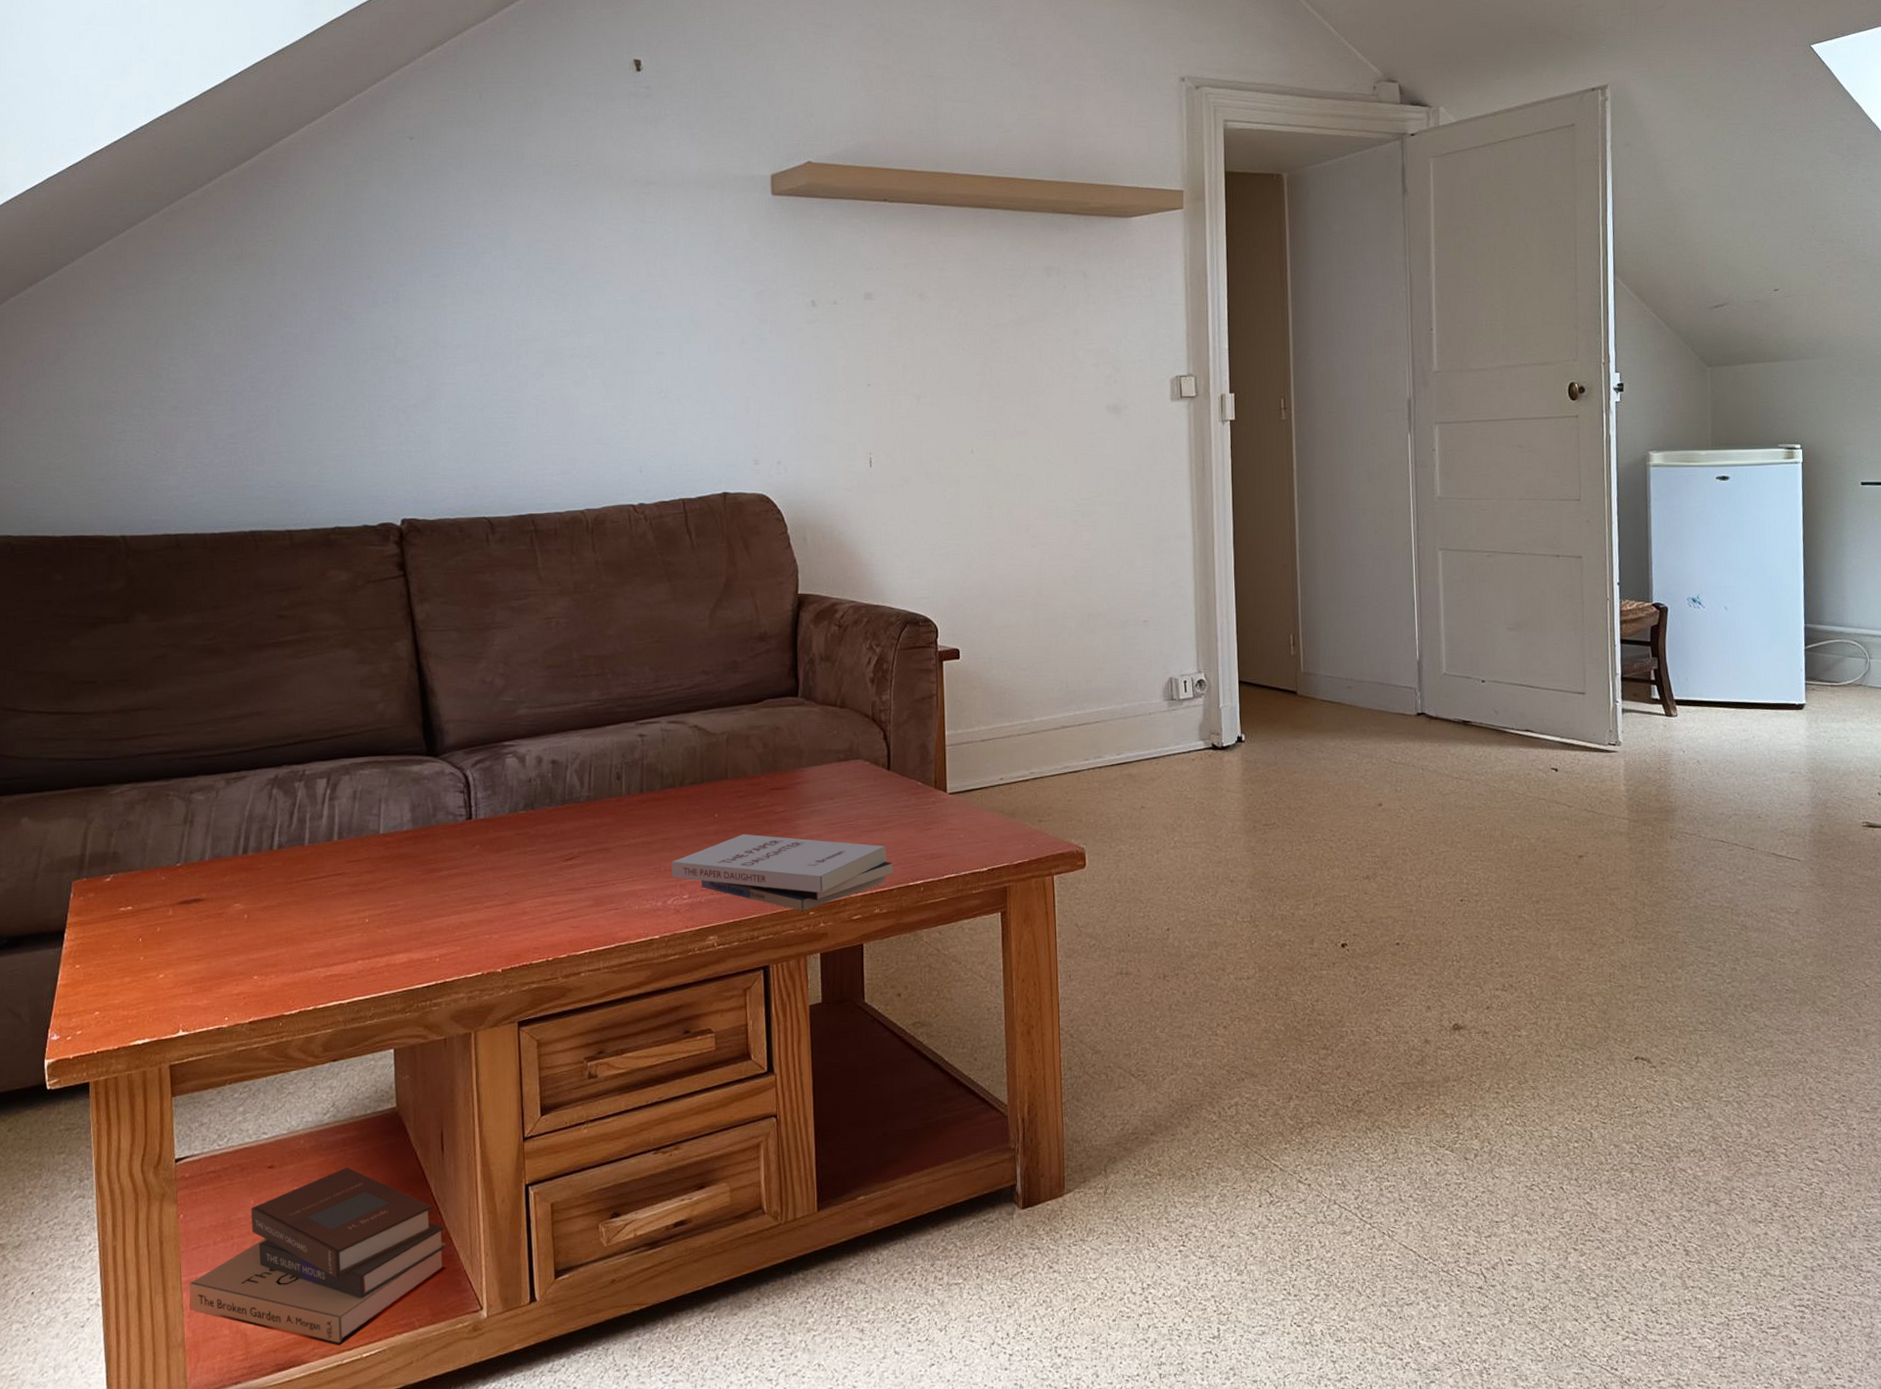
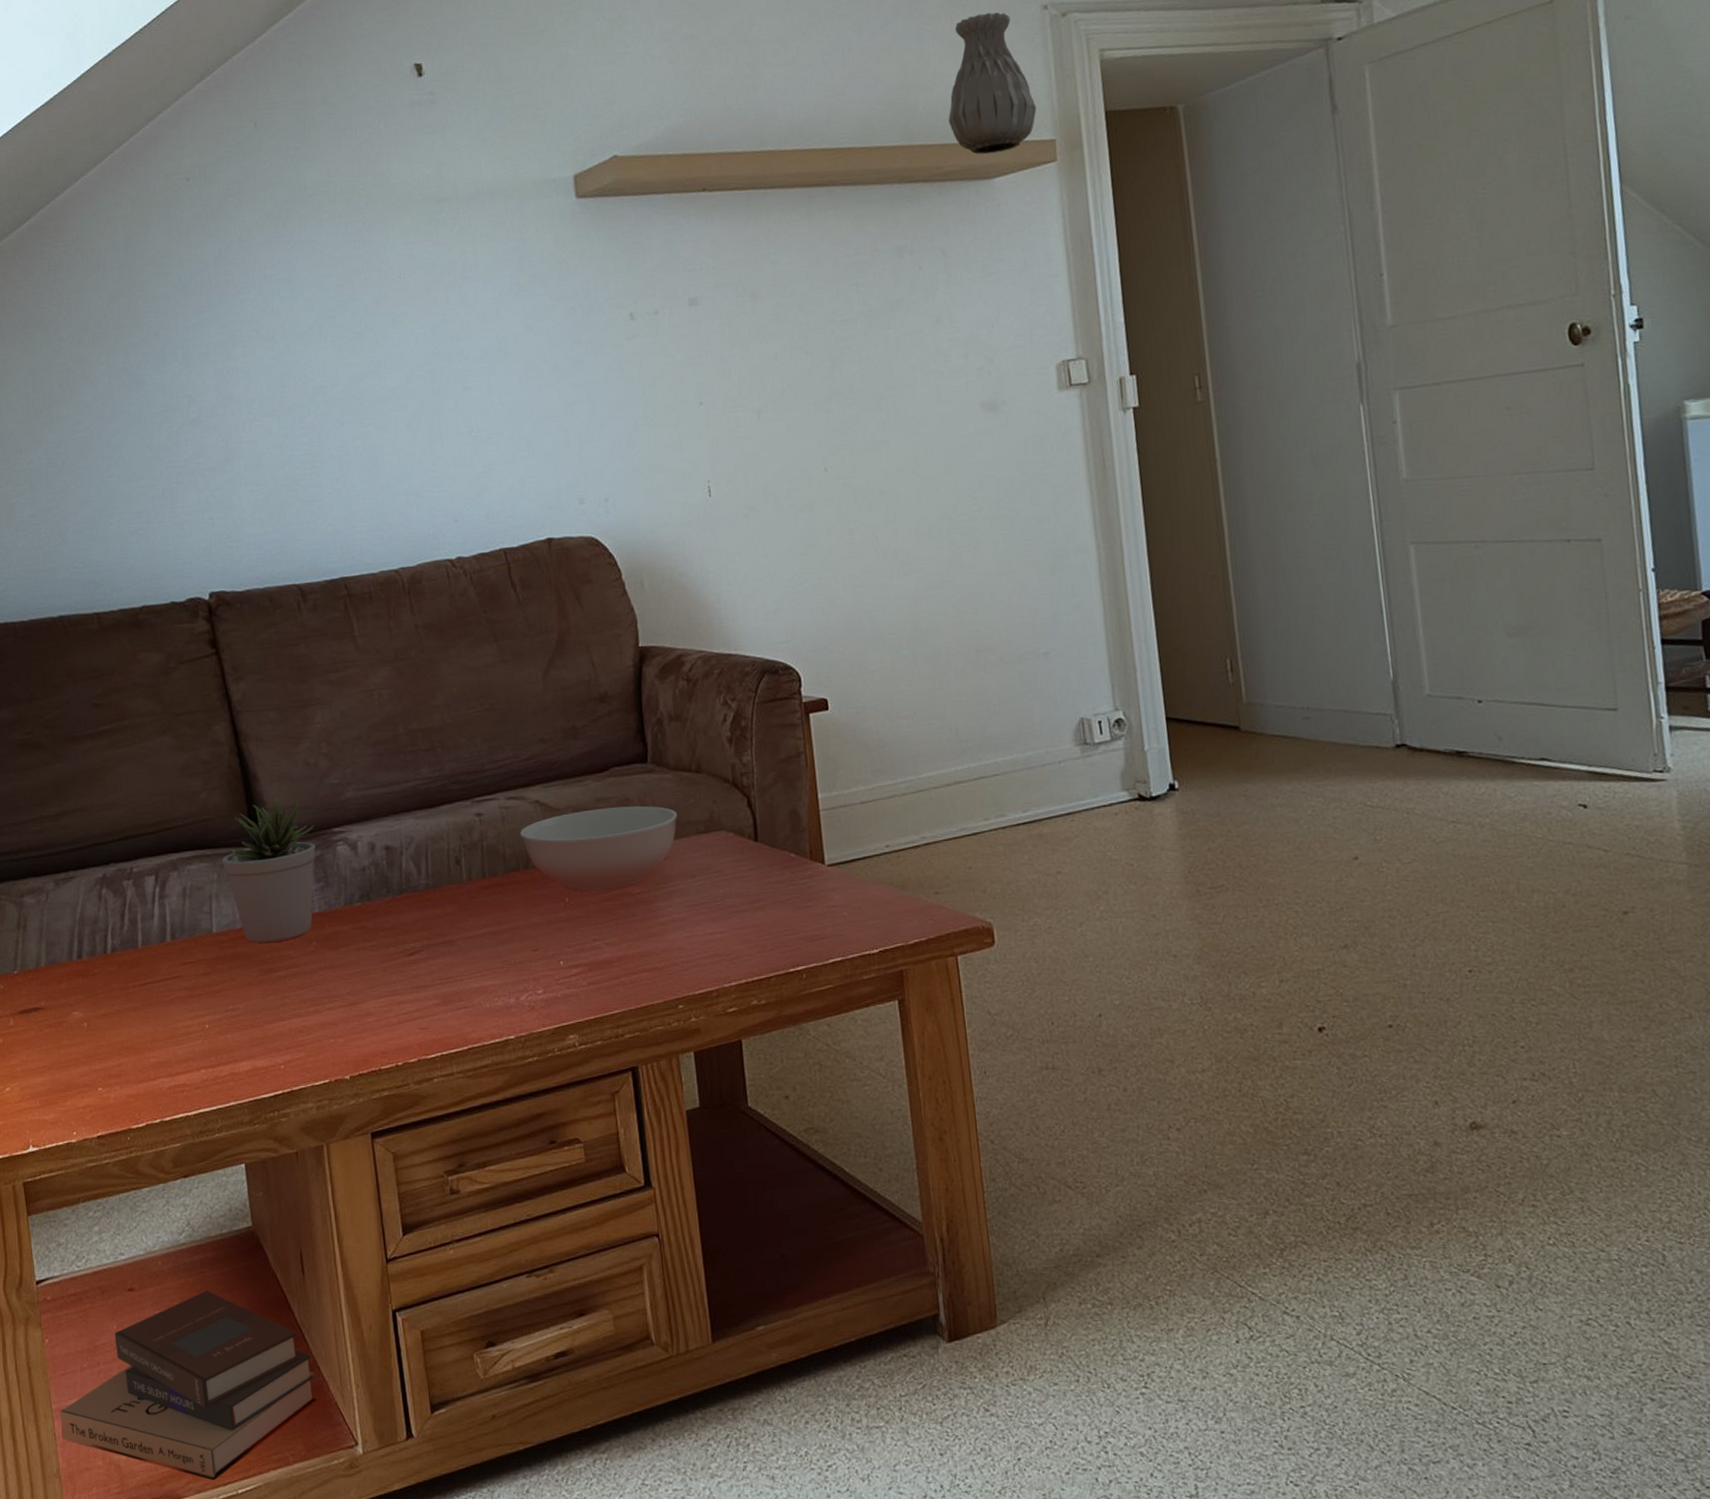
potted plant: none [394,708,487,845] -> present [222,793,316,944]
books: present [671,833,894,911] -> none [522,919,771,1004]
bowl: none [678,734,822,808] -> present [520,805,678,891]
vase: none [1097,78,1170,197] -> present [948,12,1037,155]

